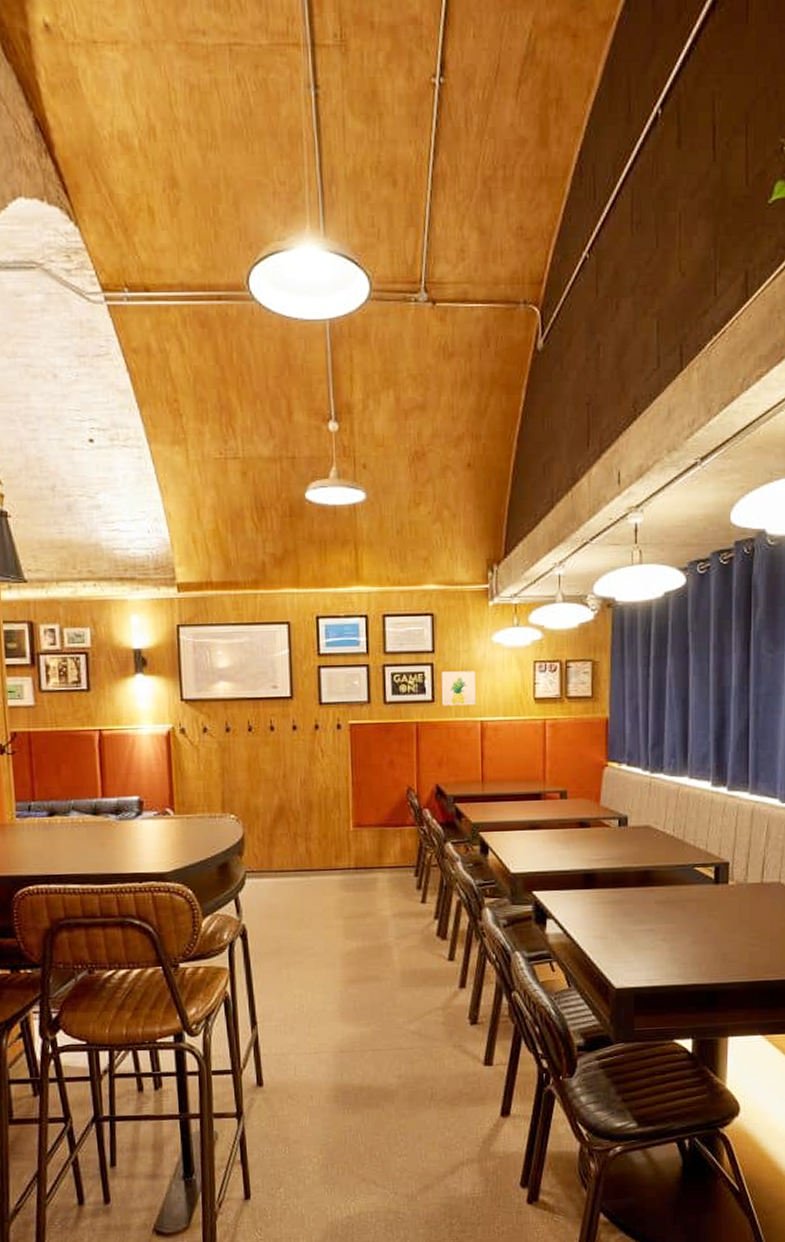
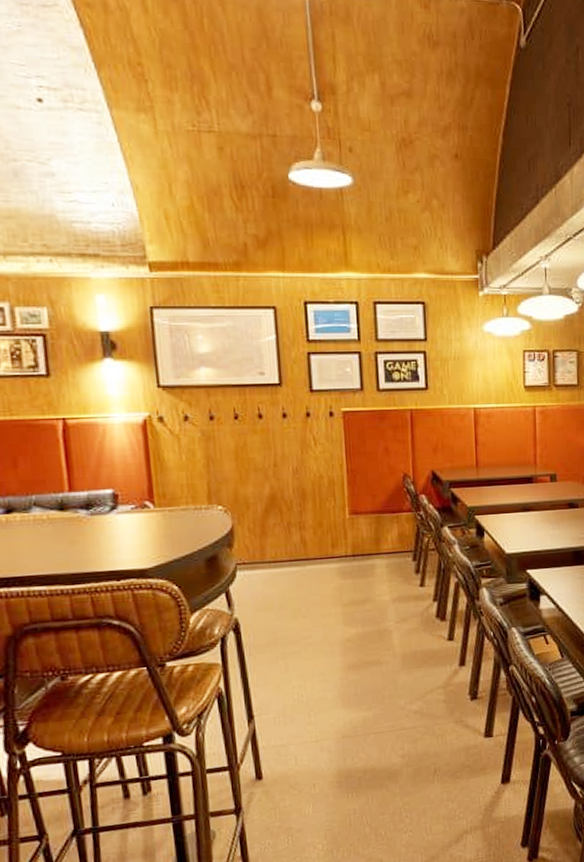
wall art: present [441,671,476,706] -> none [434,359,469,394]

